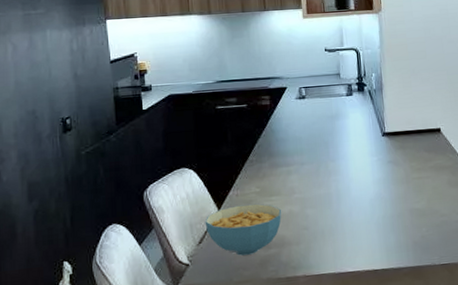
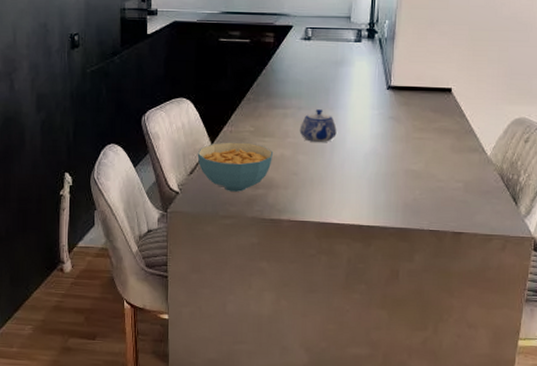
teapot: none [304,162,341,195] -> present [299,109,337,143]

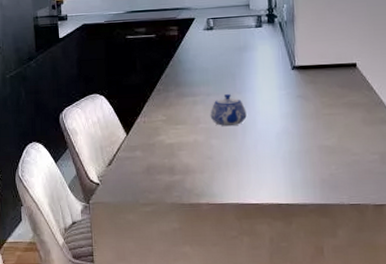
cereal bowl: present [197,142,274,192] -> none [114,131,187,179]

